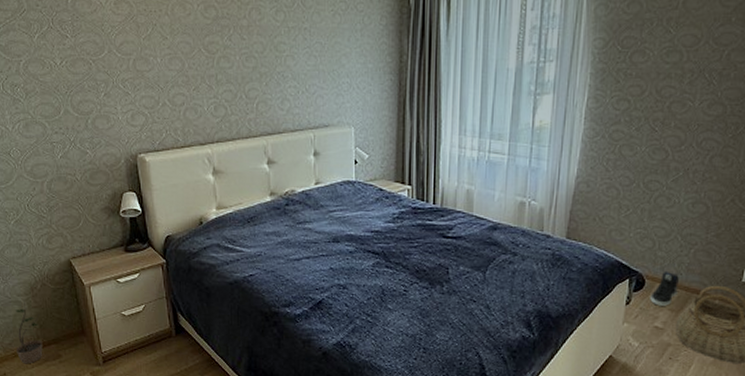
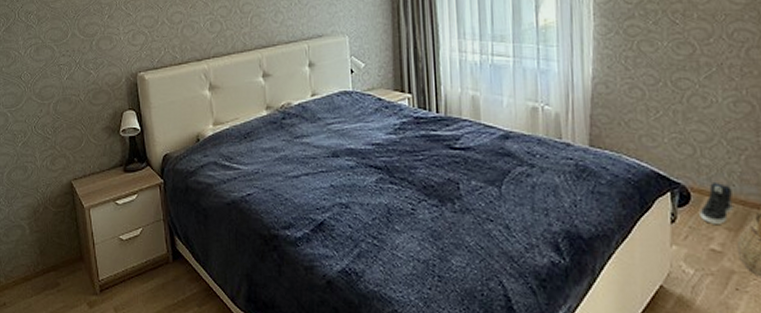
potted plant: present [15,299,43,364] -> none [17,223,42,293]

